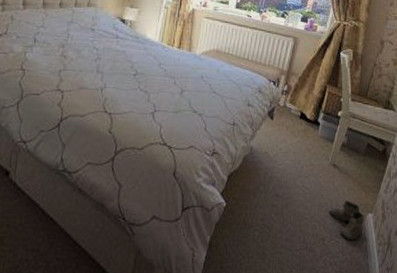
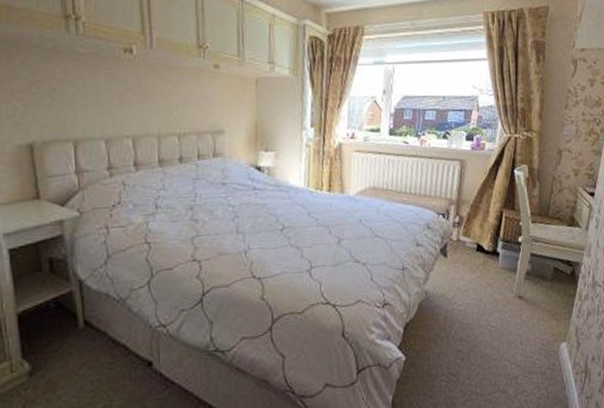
boots: present [328,200,365,244] -> none [518,332,560,376]

